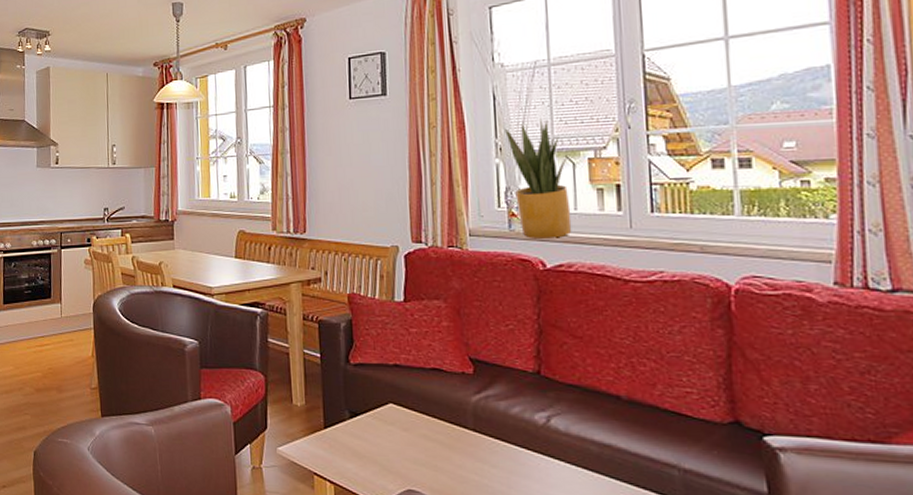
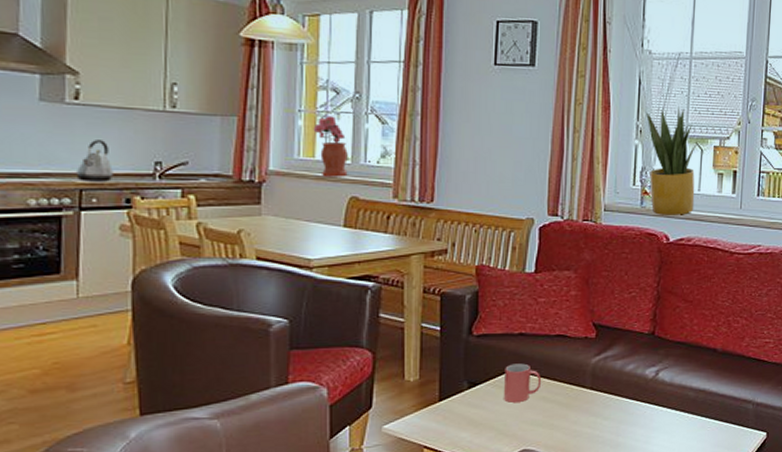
kettle: none [58,194,80,226] -> present [75,140,114,182]
potted flower: none [207,160,236,215] -> present [313,116,348,179]
mug: none [383,396,421,438] -> present [503,363,542,403]

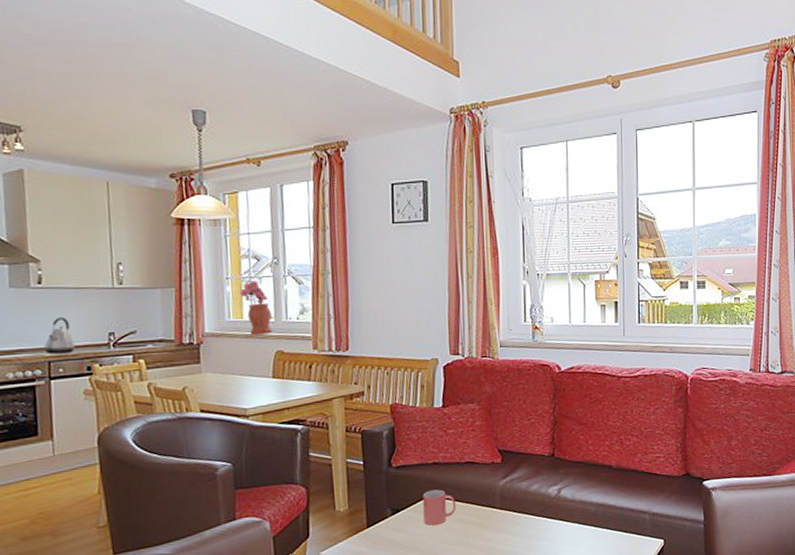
planter: present [646,106,700,217] -> none [531,247,582,348]

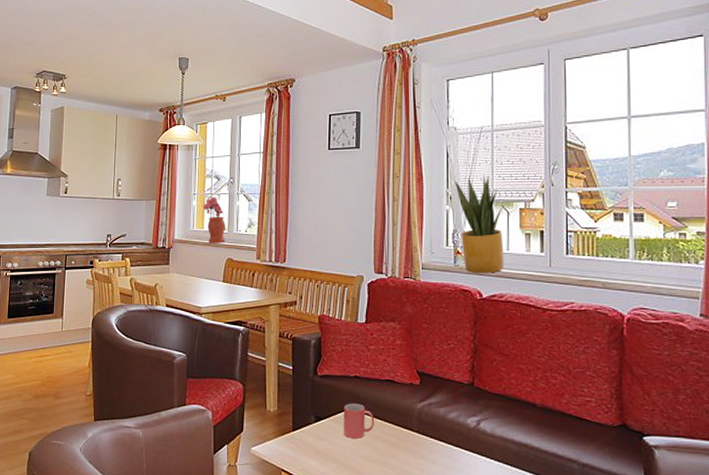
kettle: present [44,317,75,355] -> none [64,221,84,249]
planter: none [531,247,582,348] -> present [455,174,506,274]

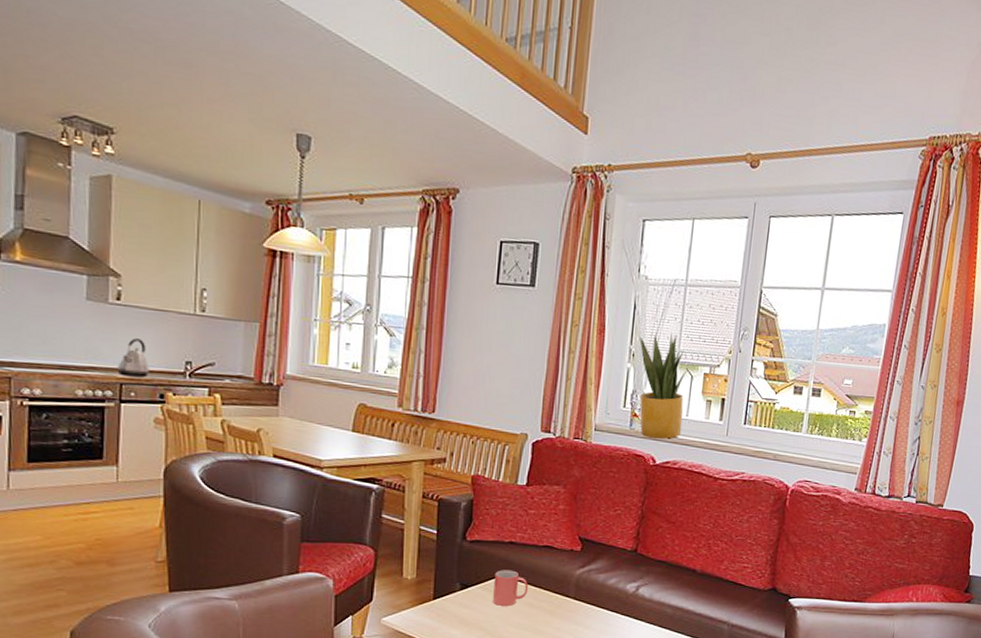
kettle: none [64,221,84,249] -> present [117,338,150,378]
potted flower: present [202,197,225,245] -> none [327,326,358,386]

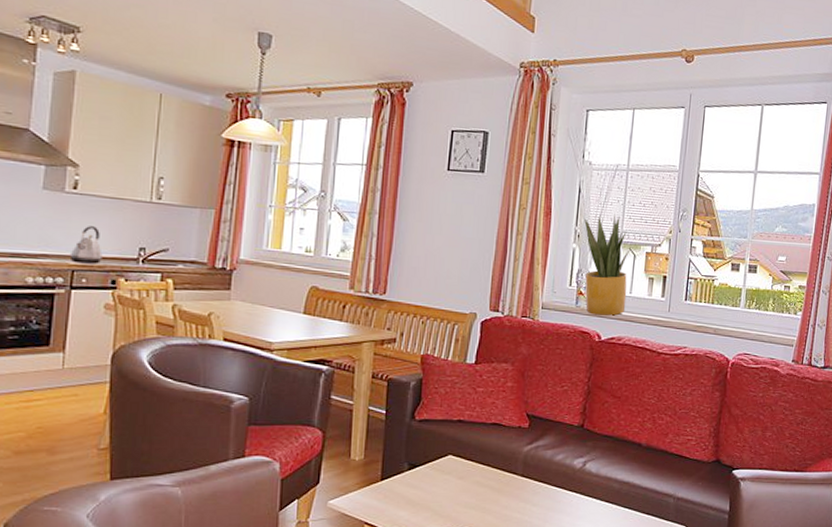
mug: present [492,570,529,606] -> none [440,448,477,485]

